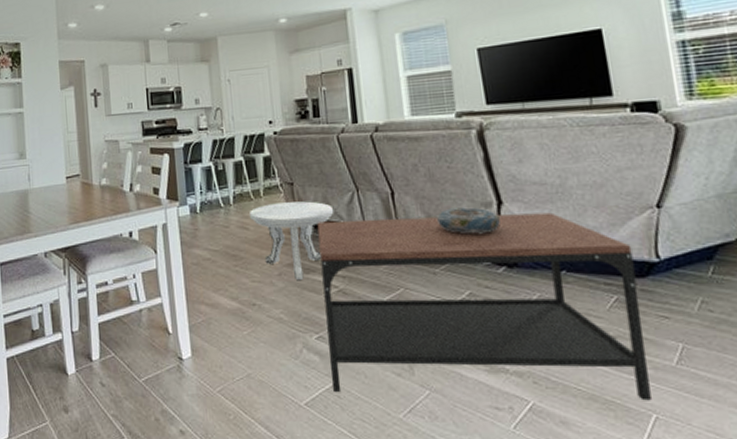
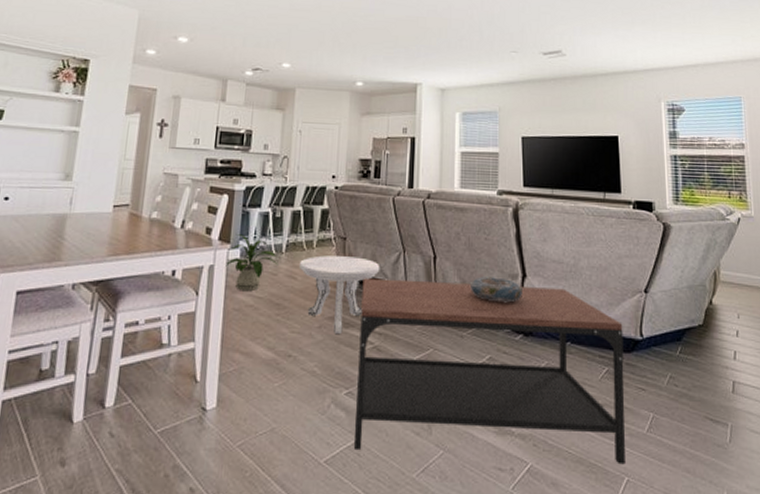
house plant: none [177,191,228,246] -> present [225,234,278,292]

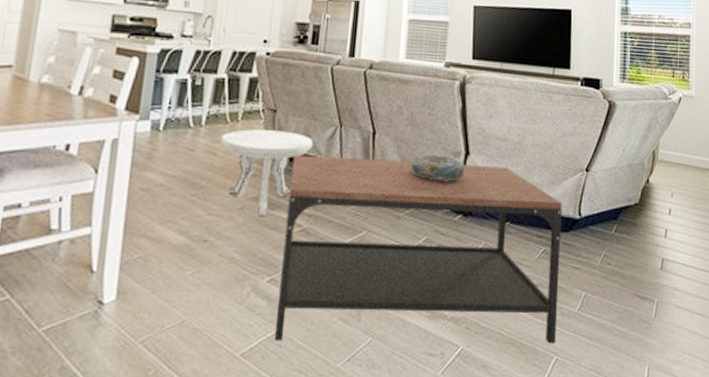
house plant: present [225,234,278,292] -> none [132,103,196,169]

